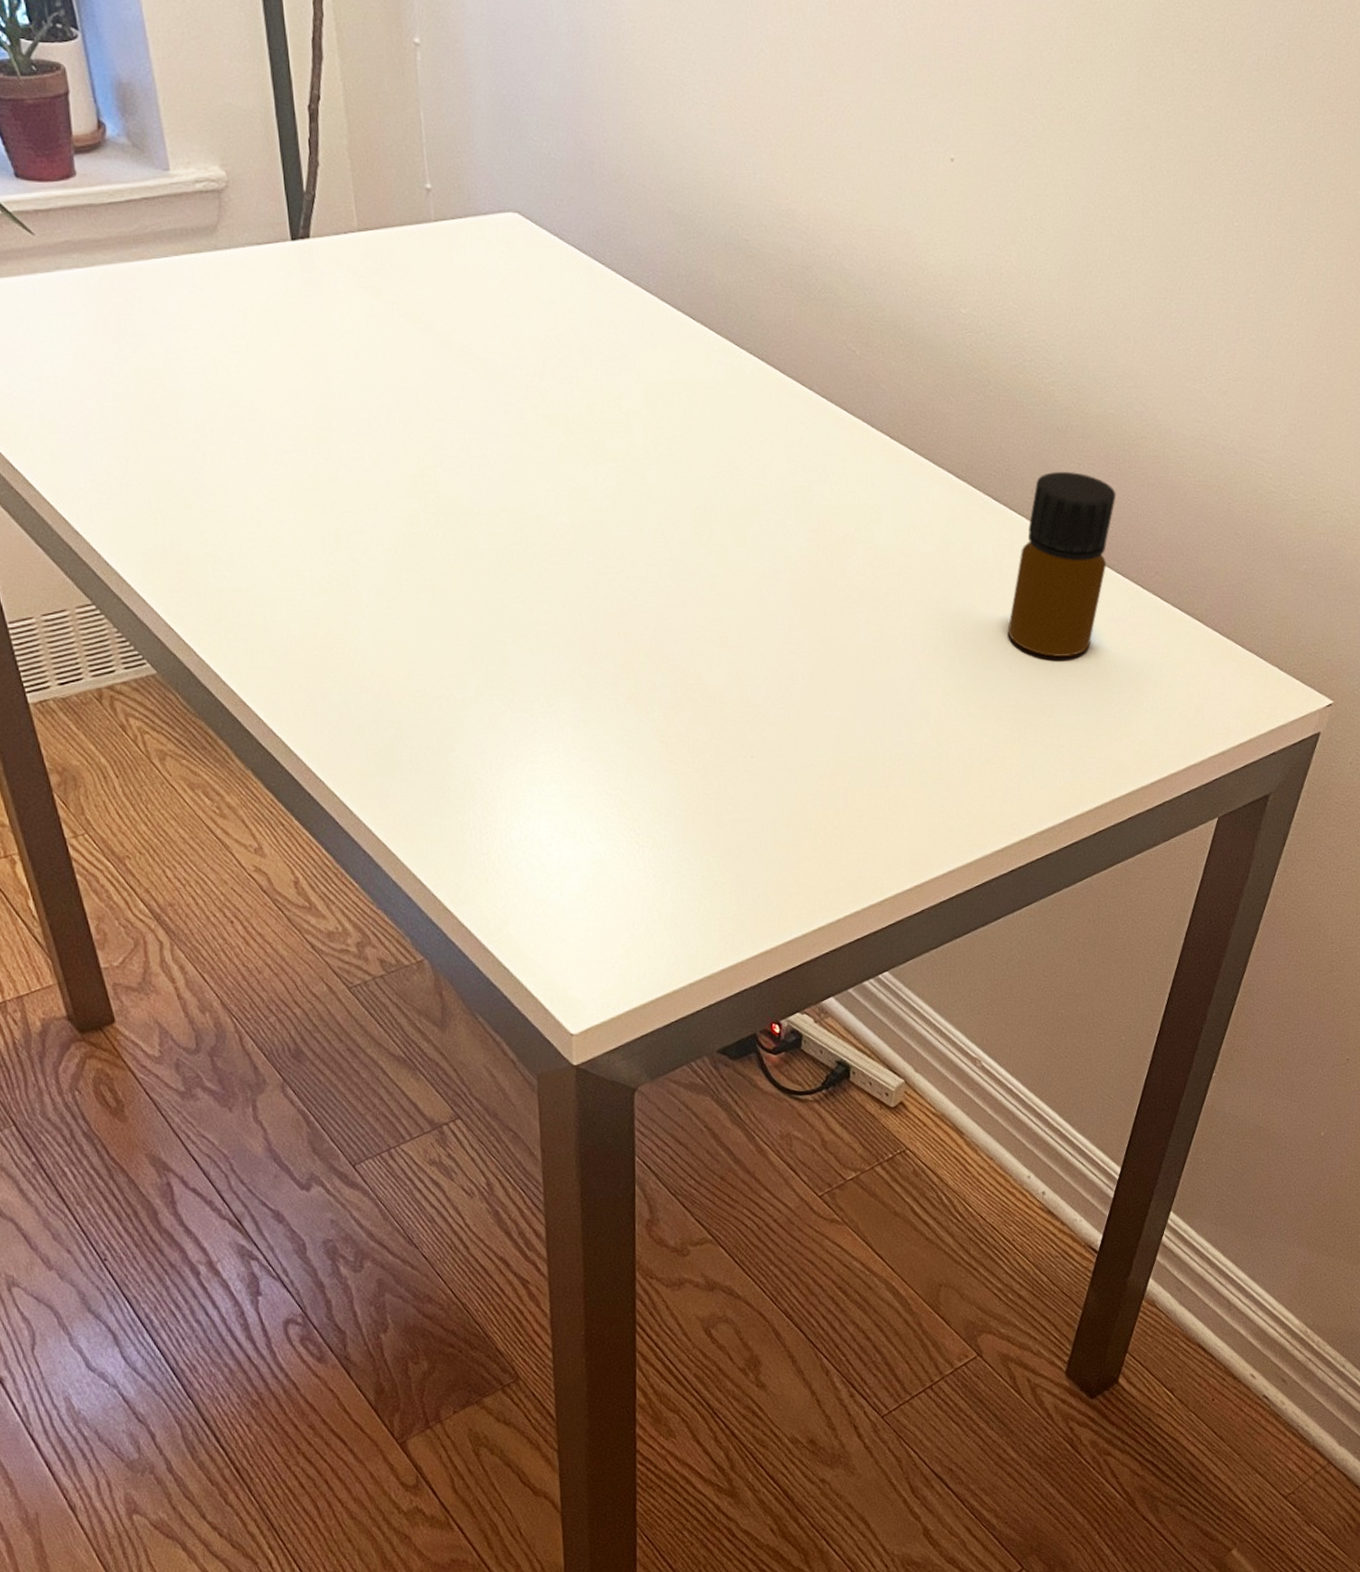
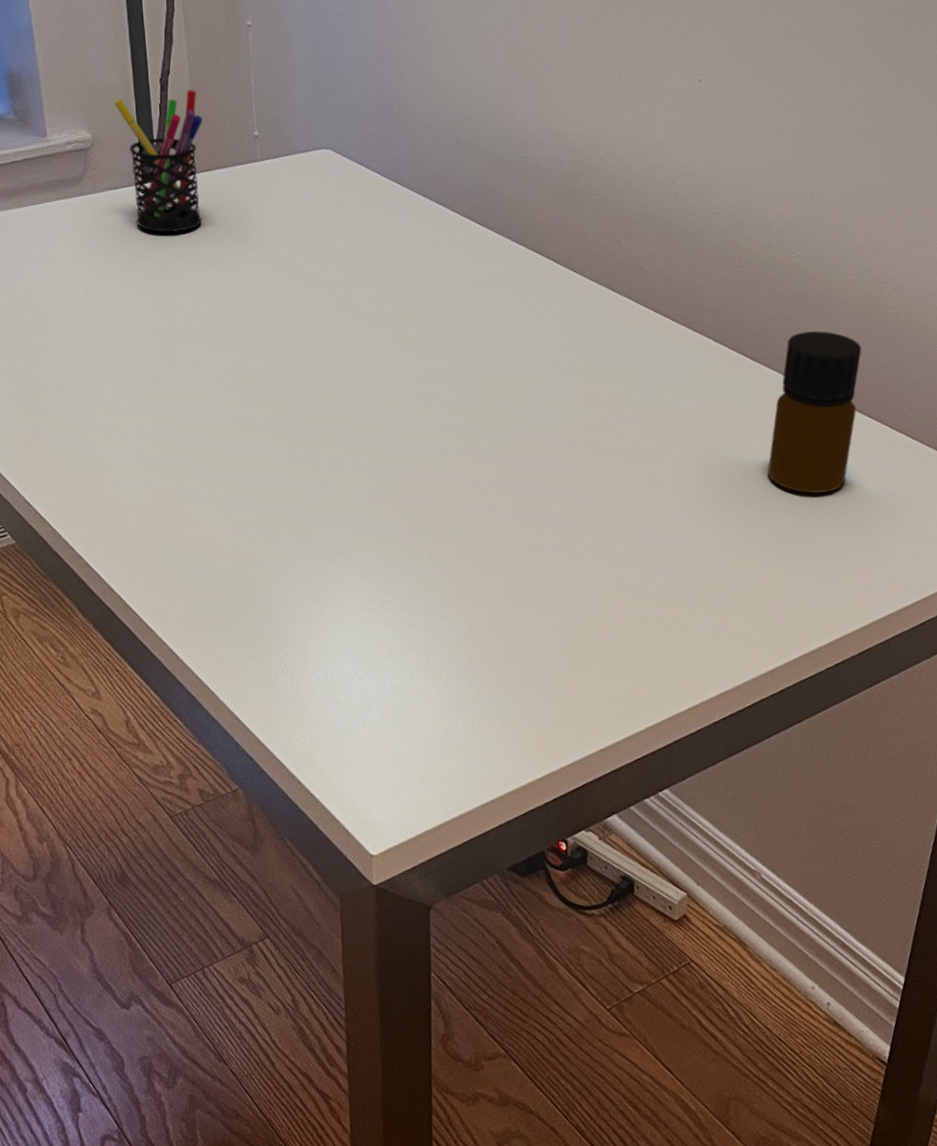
pen holder: none [252,122,365,306] -> present [114,89,203,233]

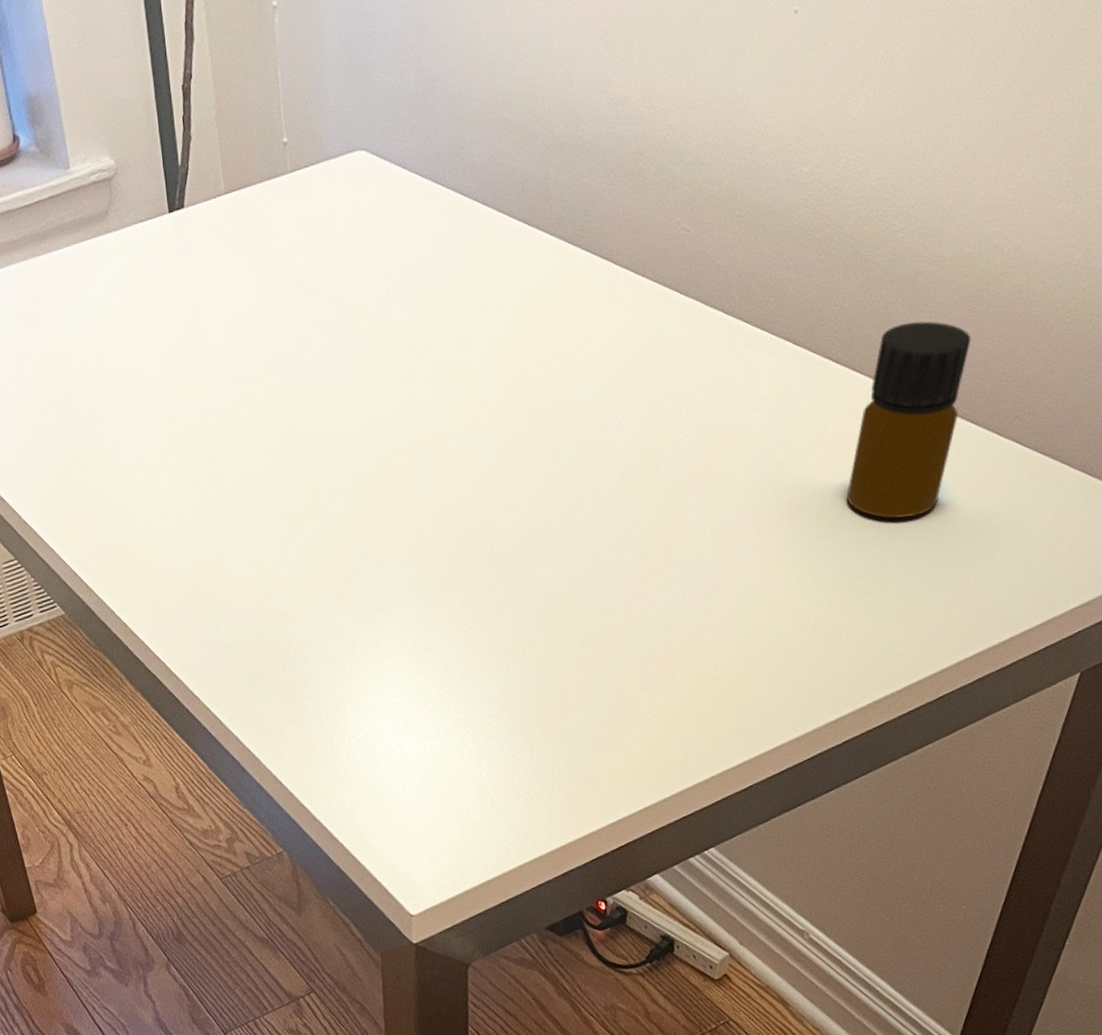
pen holder: present [114,89,203,233] -> none [135,94,231,268]

